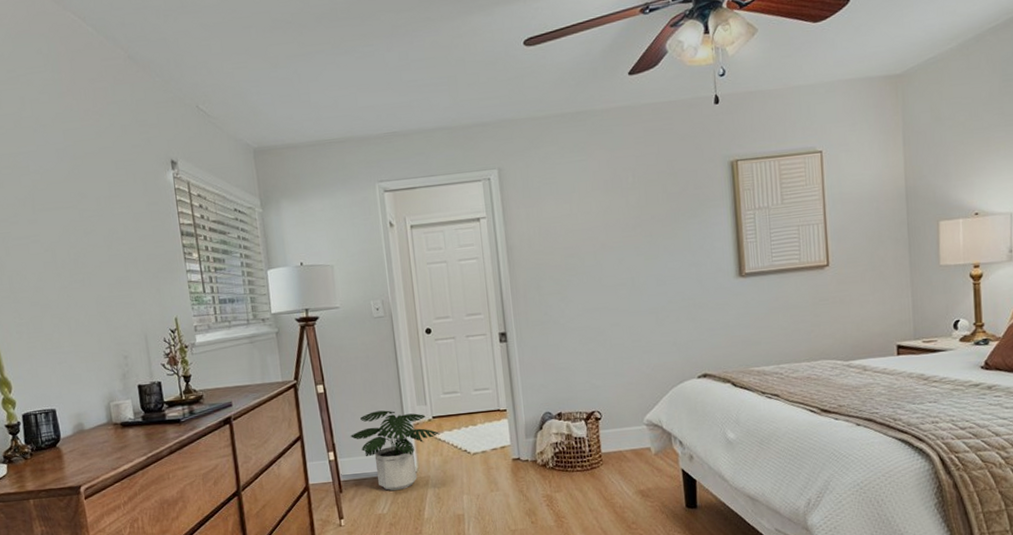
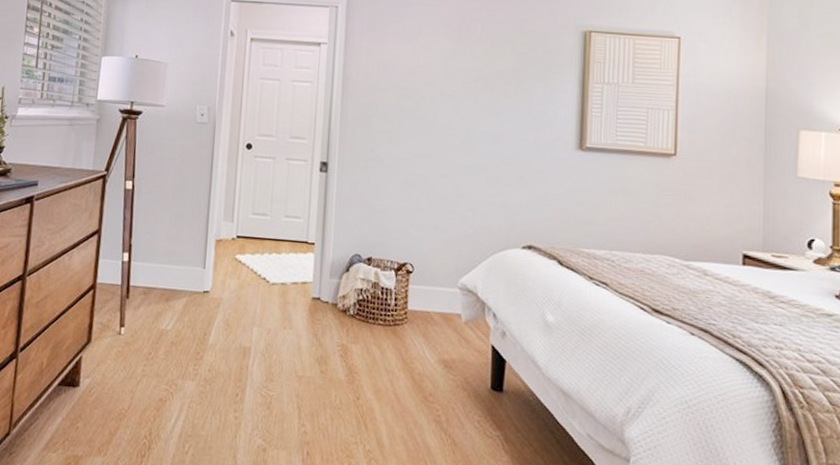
potted plant: present [349,410,440,491] -> none [148,218,242,308]

